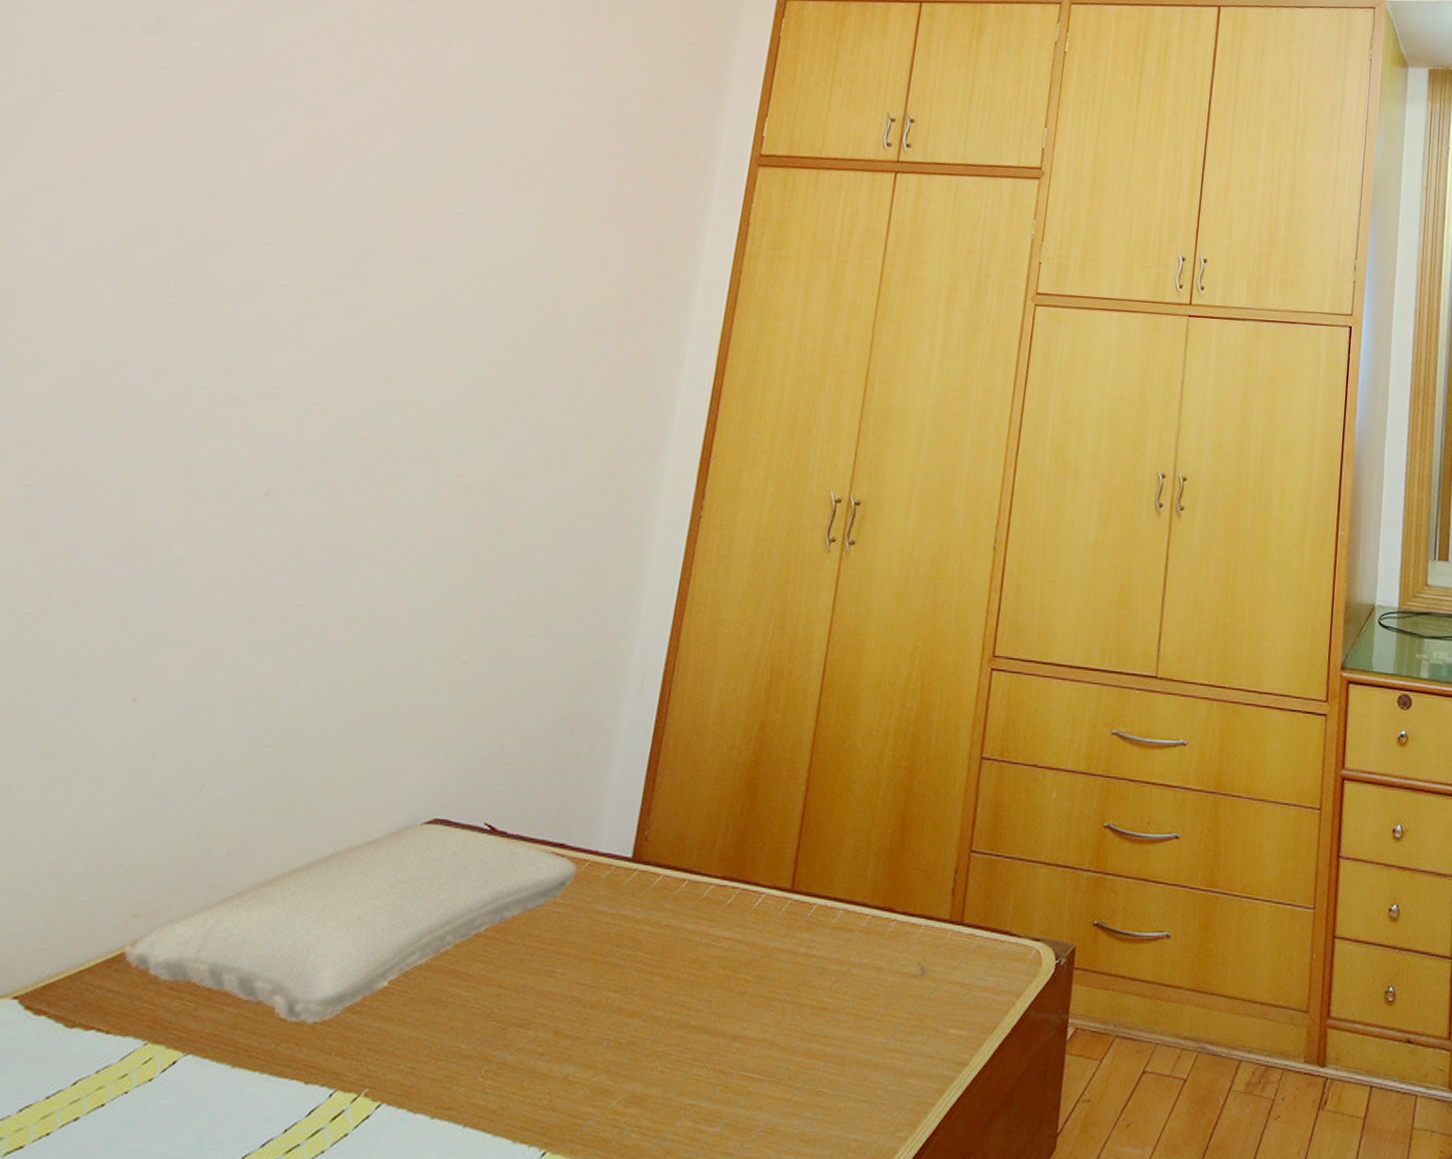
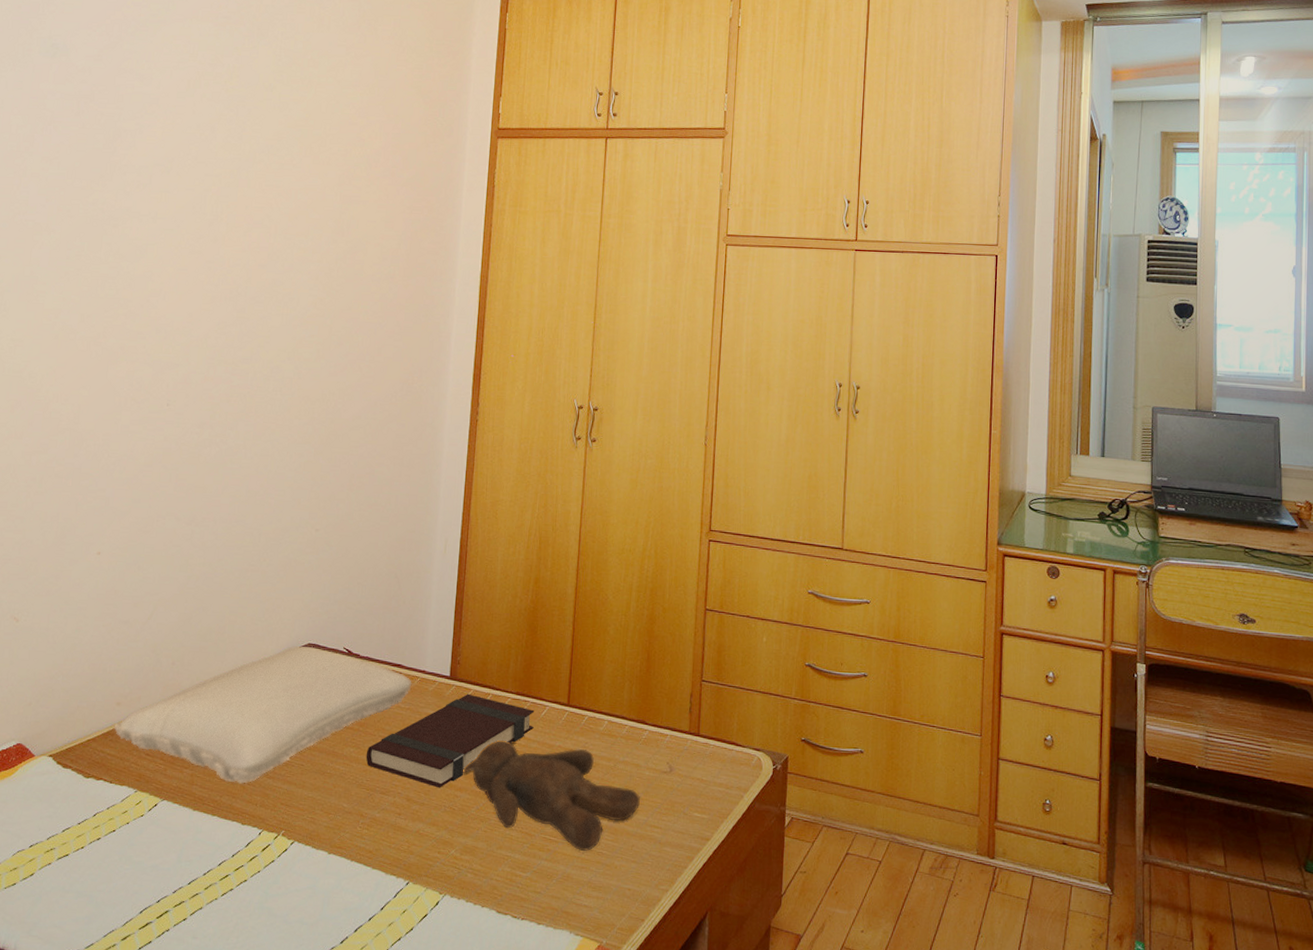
book: none [500,880,746,1014] -> present [366,693,535,788]
teddy bear: none [637,942,879,1090] -> present [462,740,640,851]

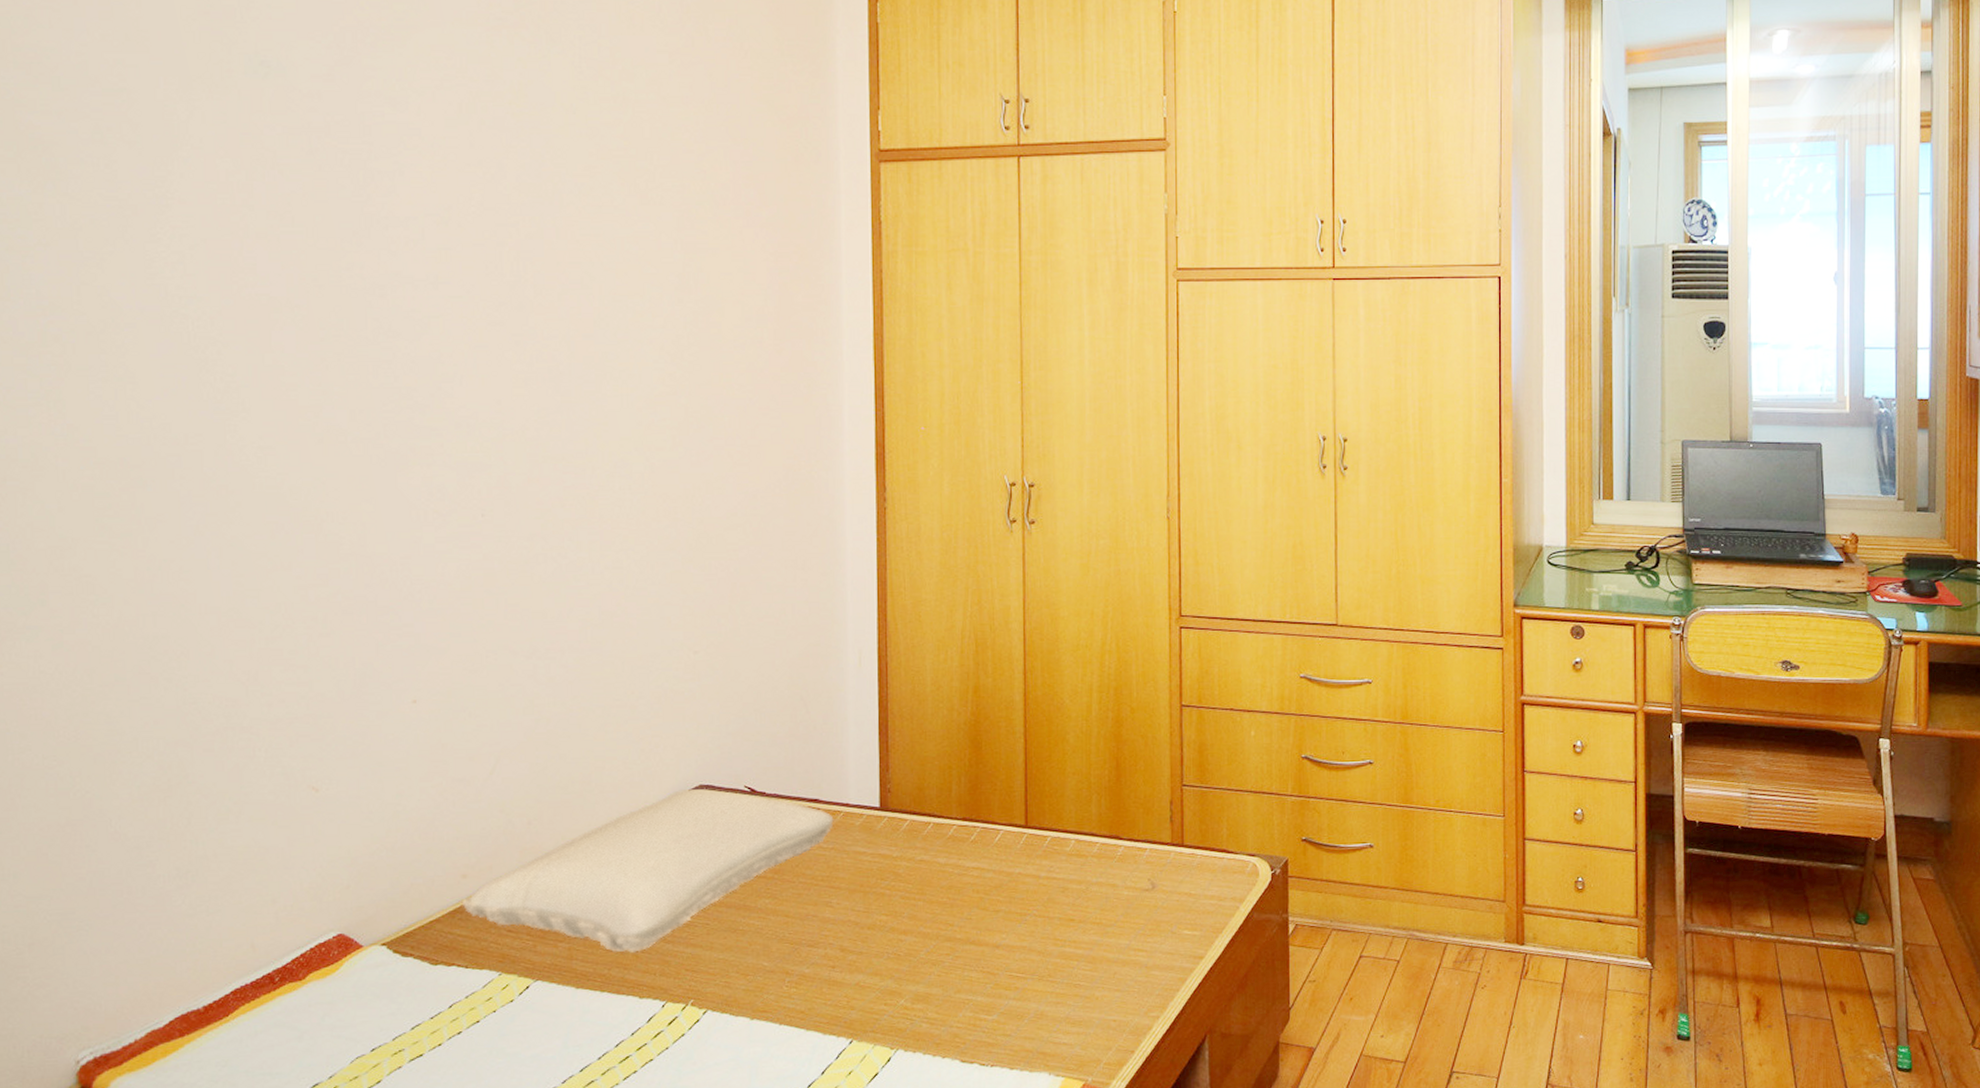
book: present [366,693,535,788] -> none [785,824,987,934]
teddy bear: present [462,740,640,851] -> none [905,872,1120,985]

